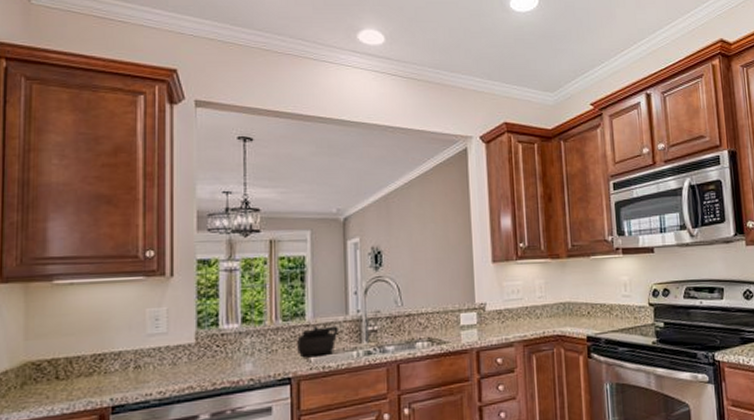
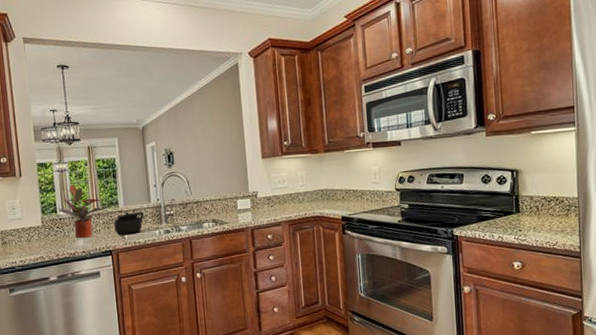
potted plant: none [220,288,286,362] -> present [58,184,105,239]

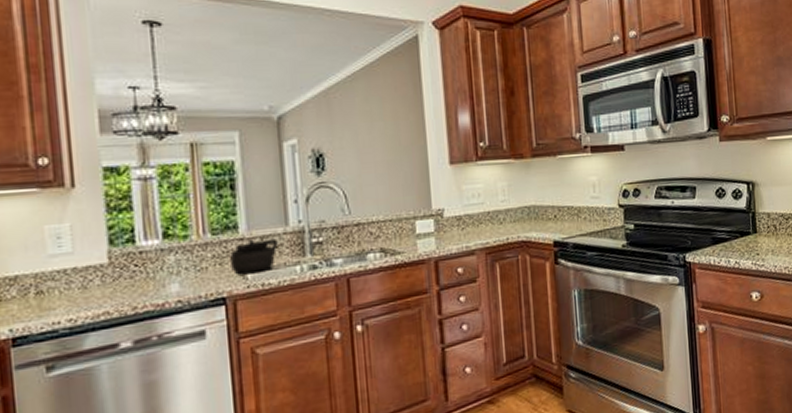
potted plant: present [58,184,105,239] -> none [137,199,216,282]

